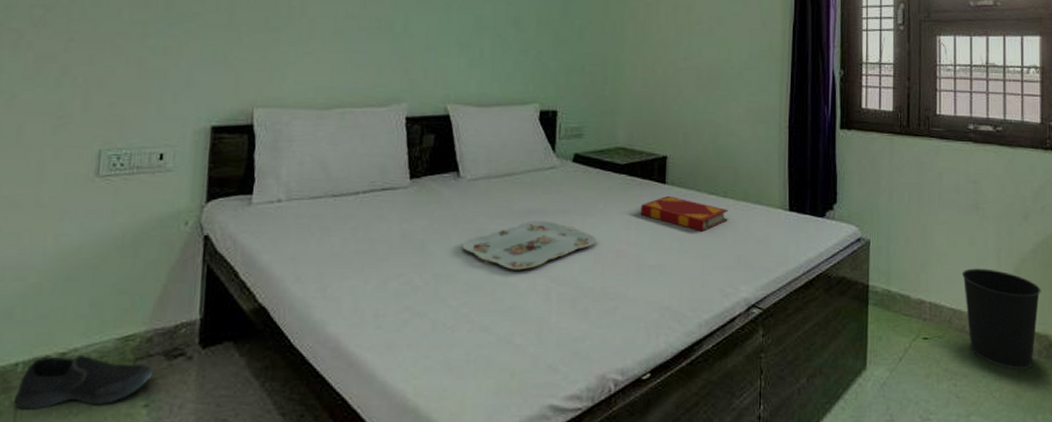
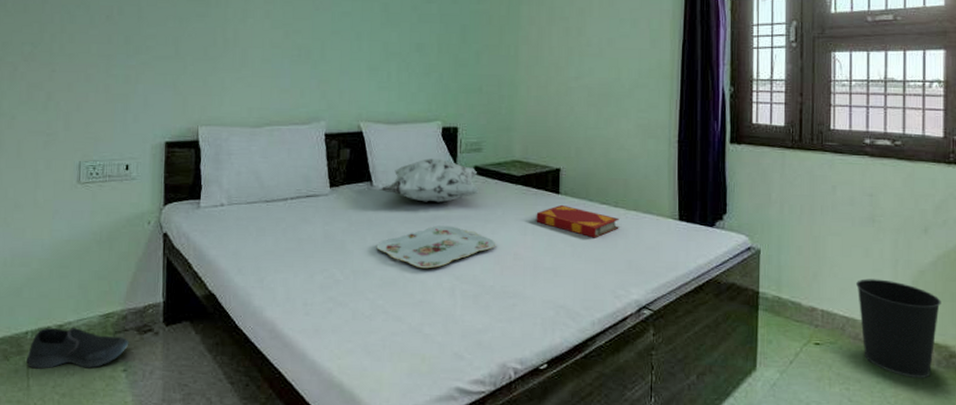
decorative pillow: none [470,144,580,195] -> present [382,157,480,203]

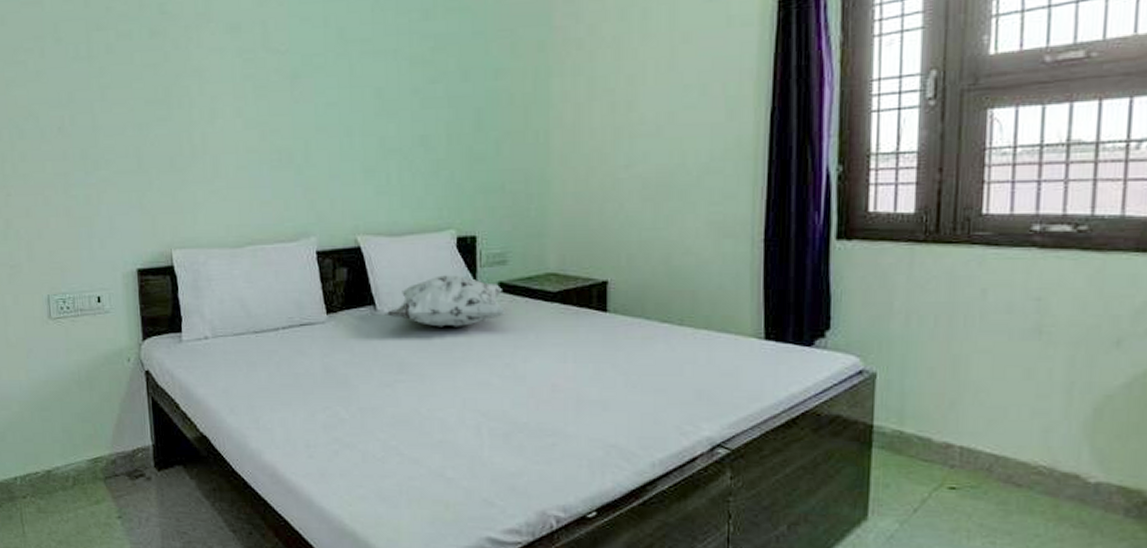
shoe: present [26,327,129,369] -> none [19,472,121,516]
serving tray: present [376,225,496,269] -> none [385,354,529,405]
hardback book: present [536,204,619,238] -> none [578,324,686,364]
wastebasket: present [856,278,941,378] -> none [1011,407,1136,530]

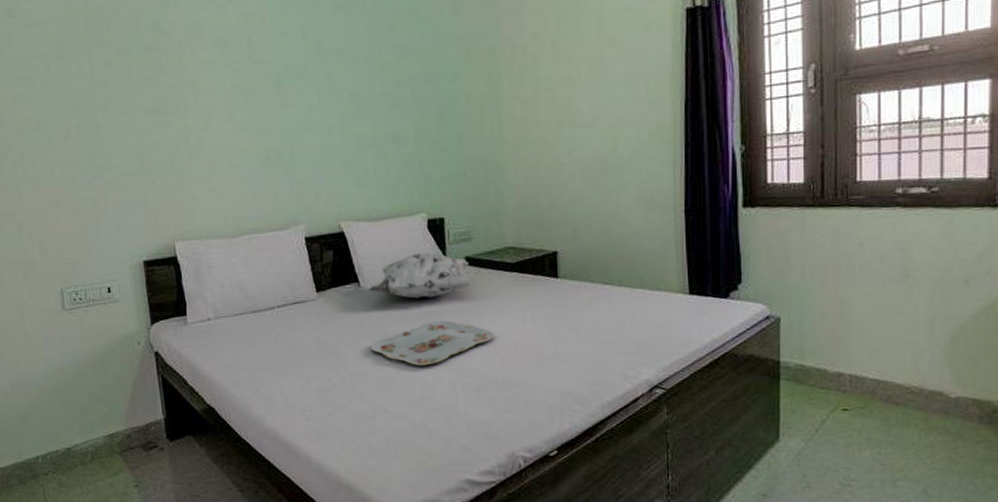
serving tray: none [385,354,529,405] -> present [370,320,495,366]

